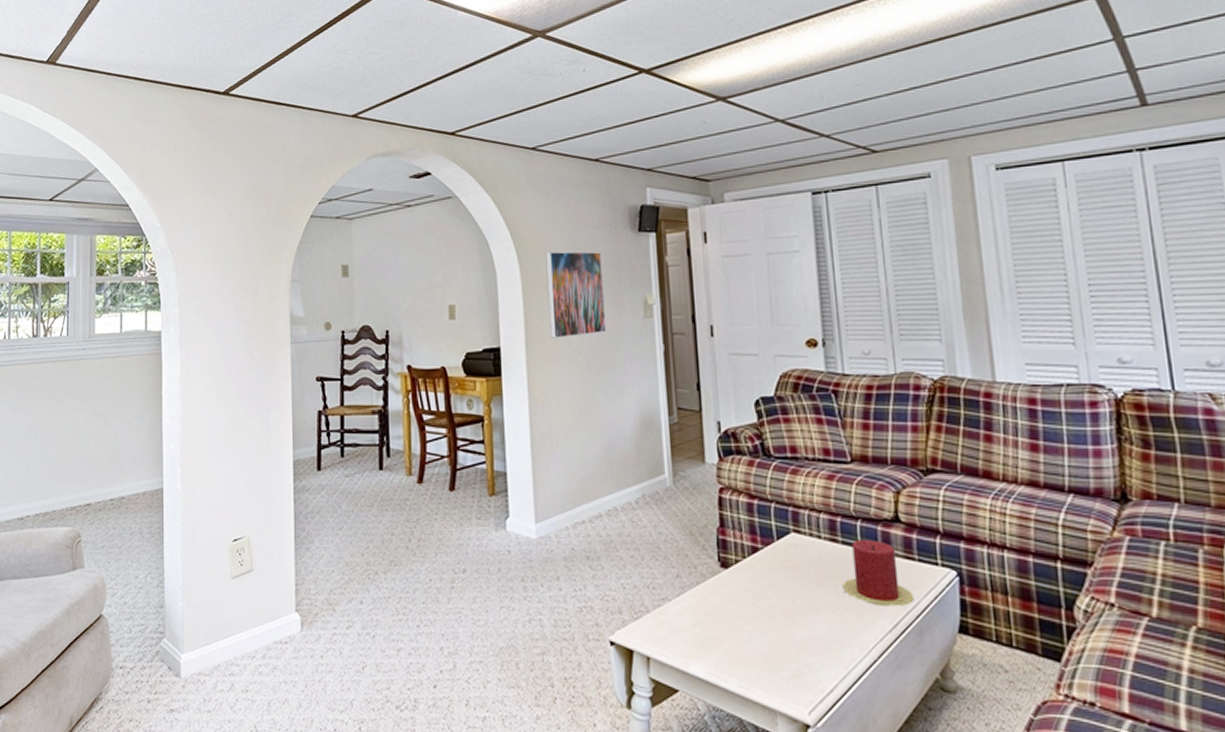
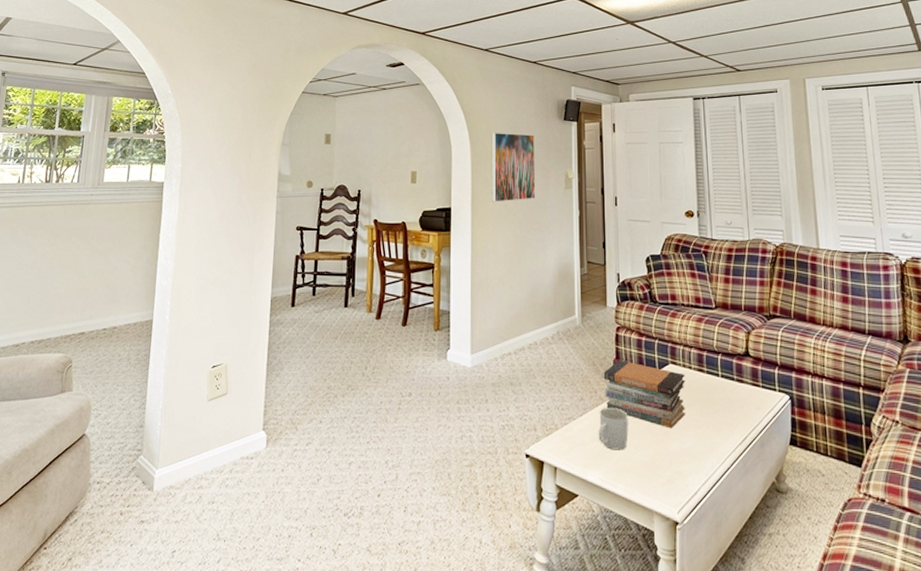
mug: none [700,585,740,638] -> present [598,407,628,450]
book stack: none [704,529,815,612] -> present [603,360,685,429]
candle: present [843,539,914,607] -> none [706,369,758,424]

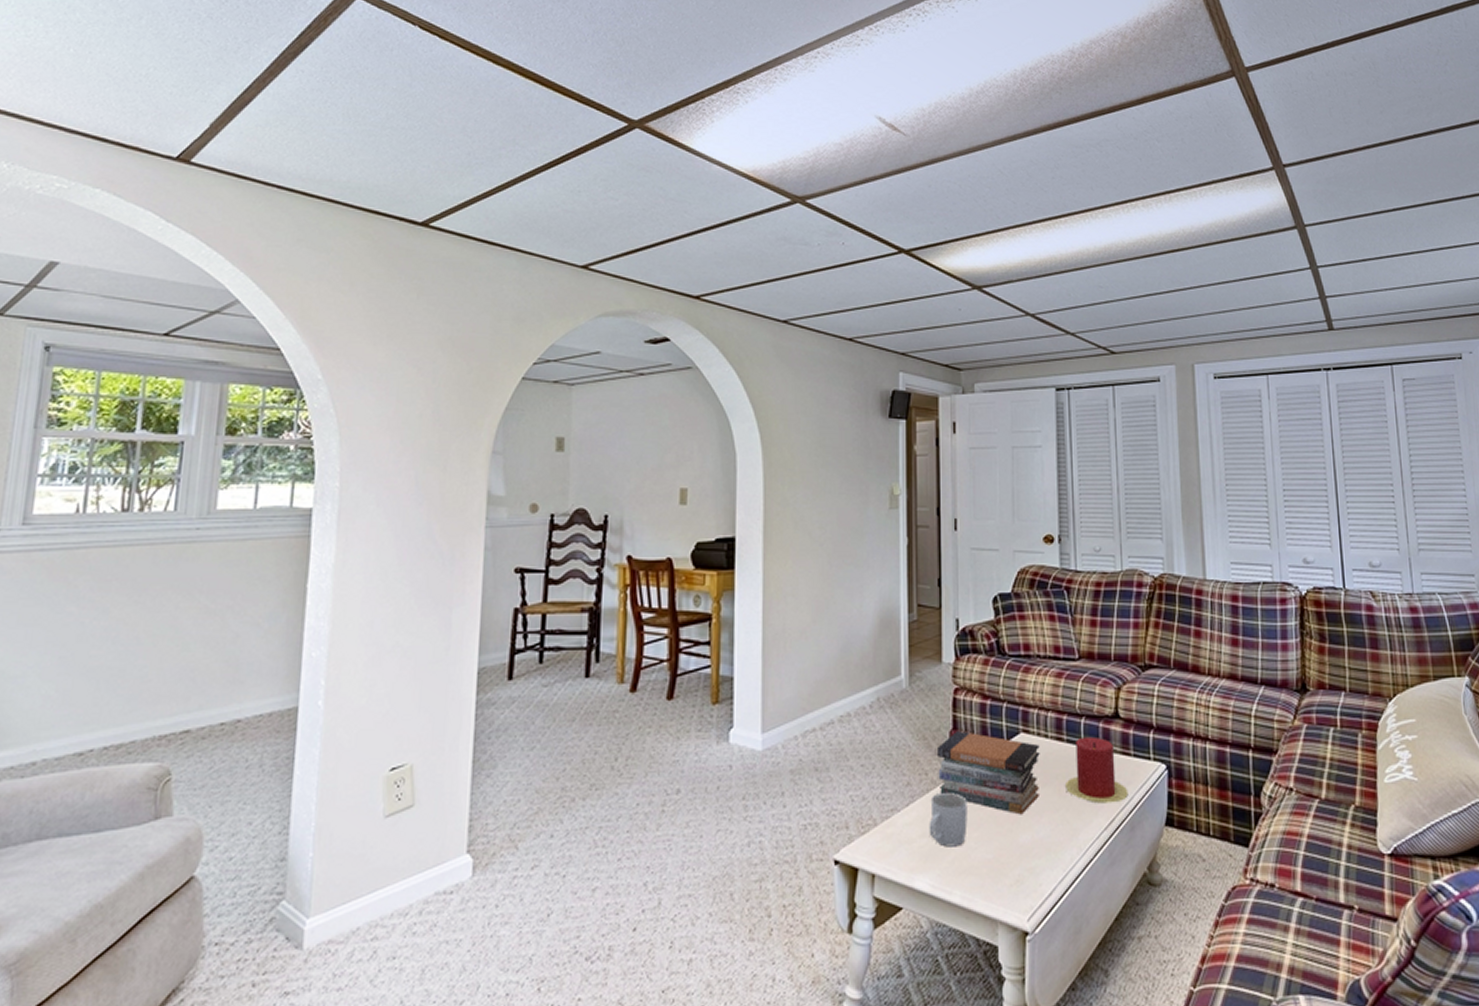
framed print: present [491,132,536,202] -> none [790,433,851,529]
candle: none [706,369,758,424] -> present [1066,736,1129,804]

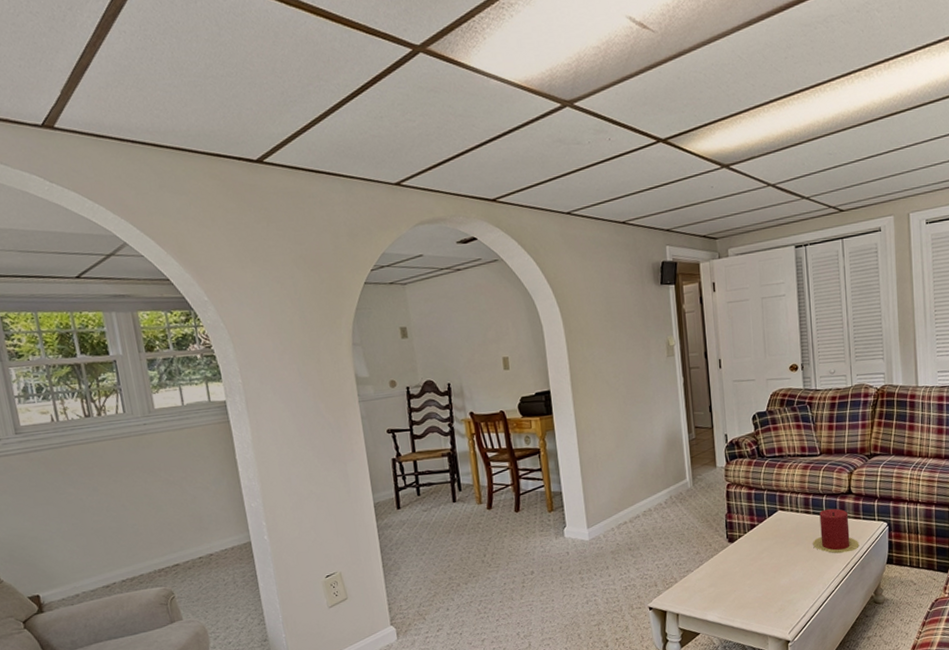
mug: present [929,792,968,847] -> none [714,556,743,592]
book stack: present [936,731,1040,815] -> none [716,513,794,566]

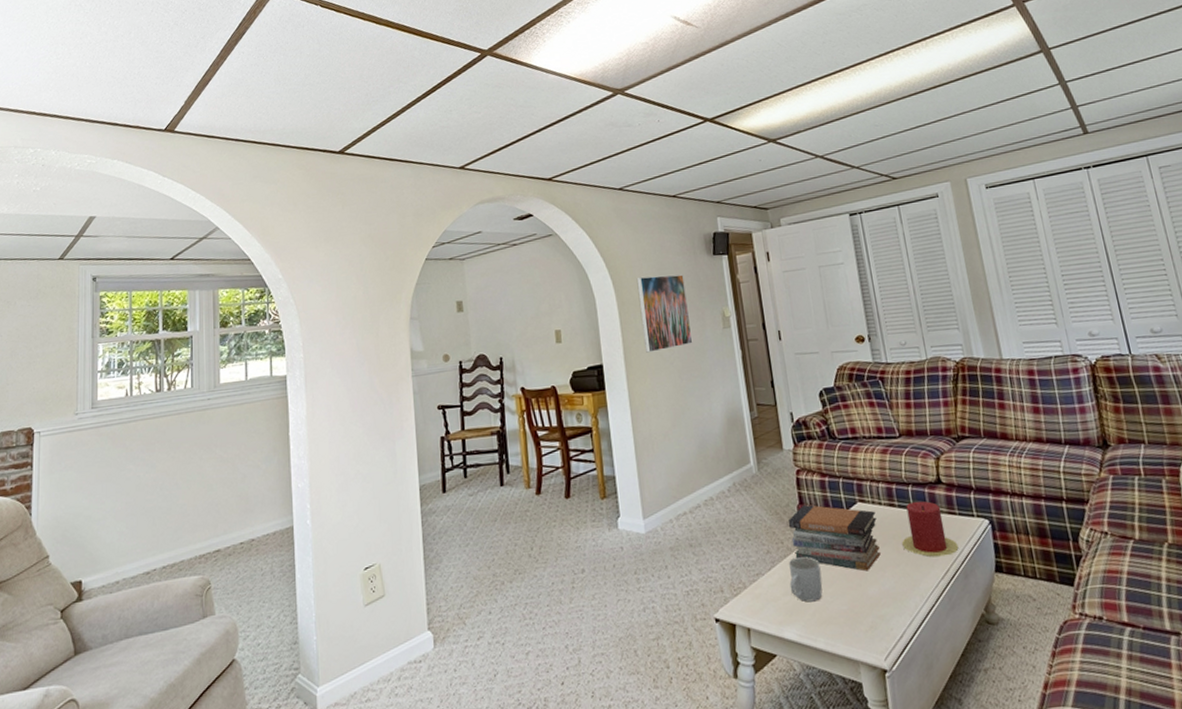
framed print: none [584,303,638,380] -> present [636,274,693,353]
mug: none [714,556,743,592] -> present [789,556,823,602]
book stack: none [716,513,794,566] -> present [788,505,881,572]

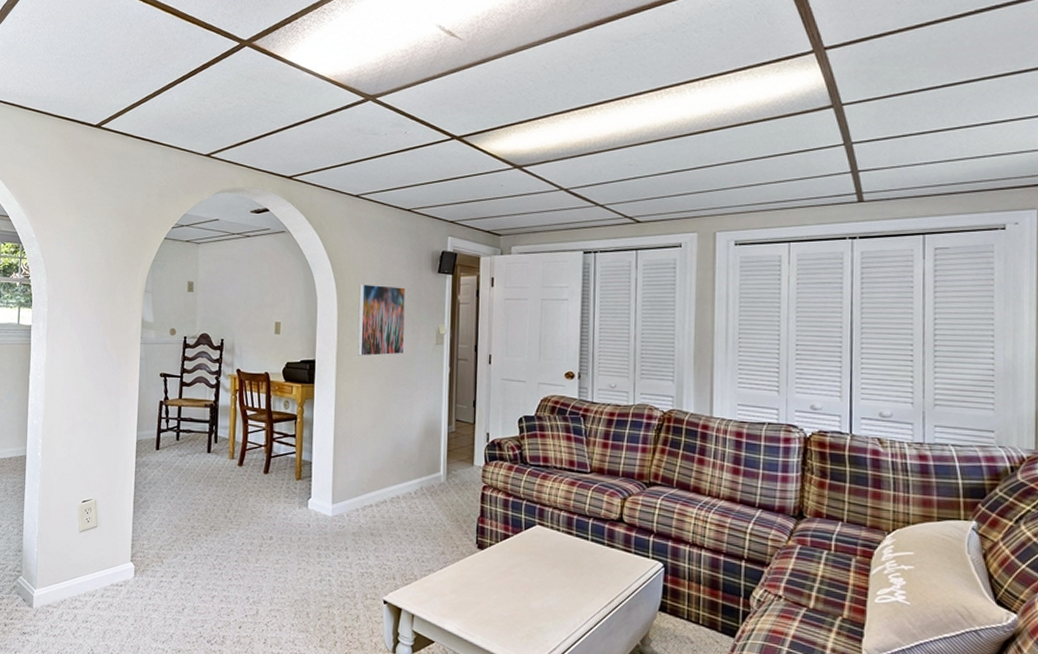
book stack: present [788,505,881,572] -> none [466,518,552,587]
mug: present [789,556,823,602] -> none [457,562,490,604]
candle: present [902,501,959,558] -> none [573,534,628,588]

